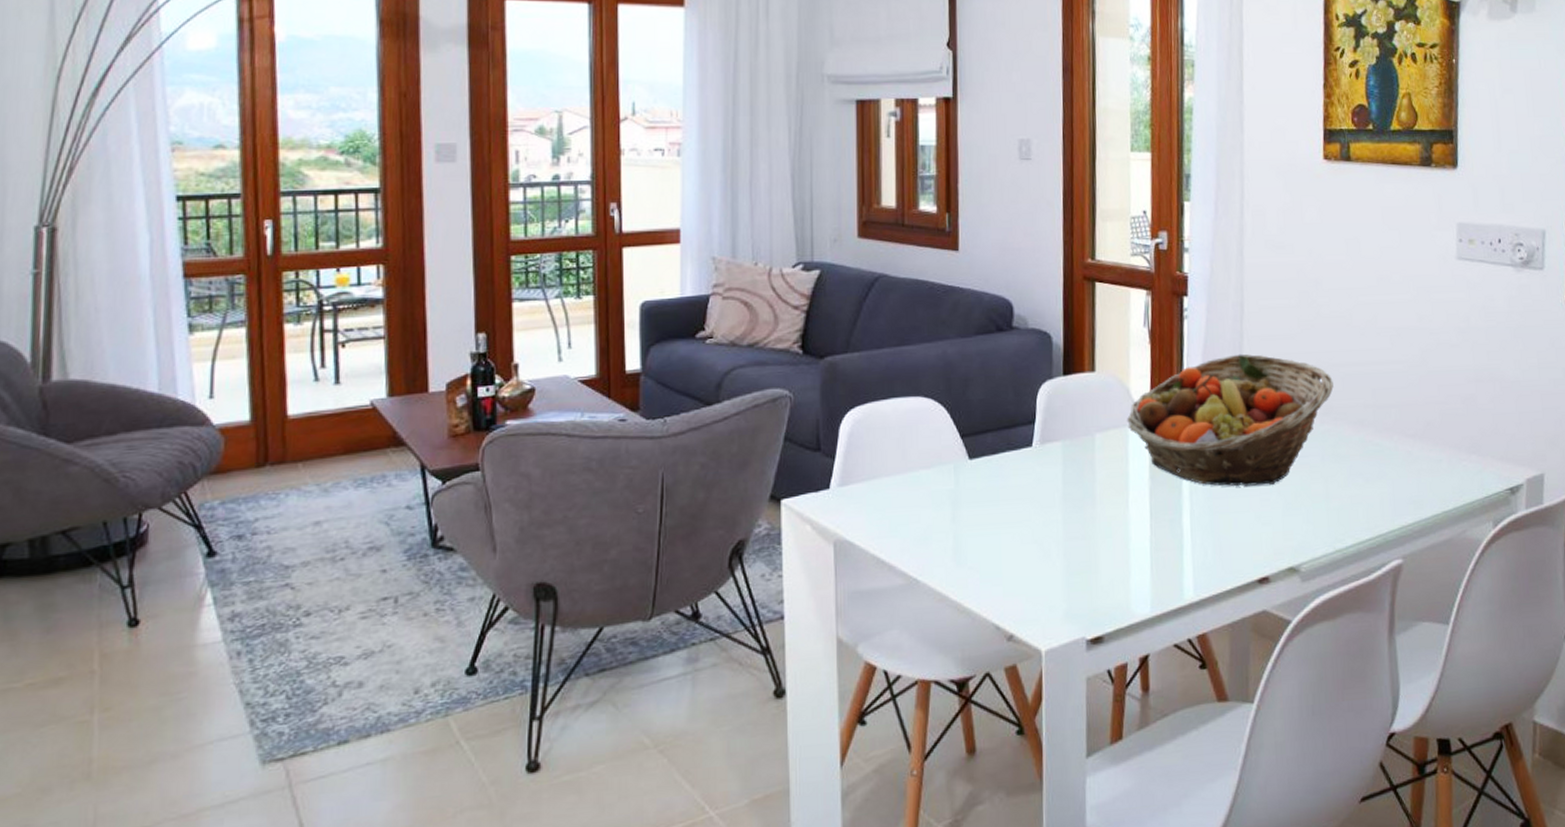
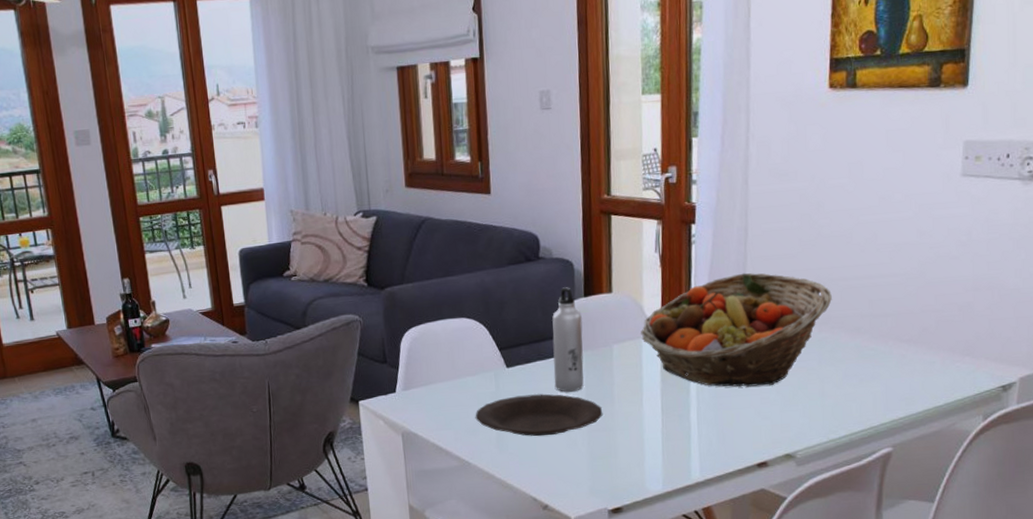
plate: none [928,492,1083,546] -> present [475,394,603,437]
water bottle: none [1025,363,1061,490] -> present [552,287,584,392]

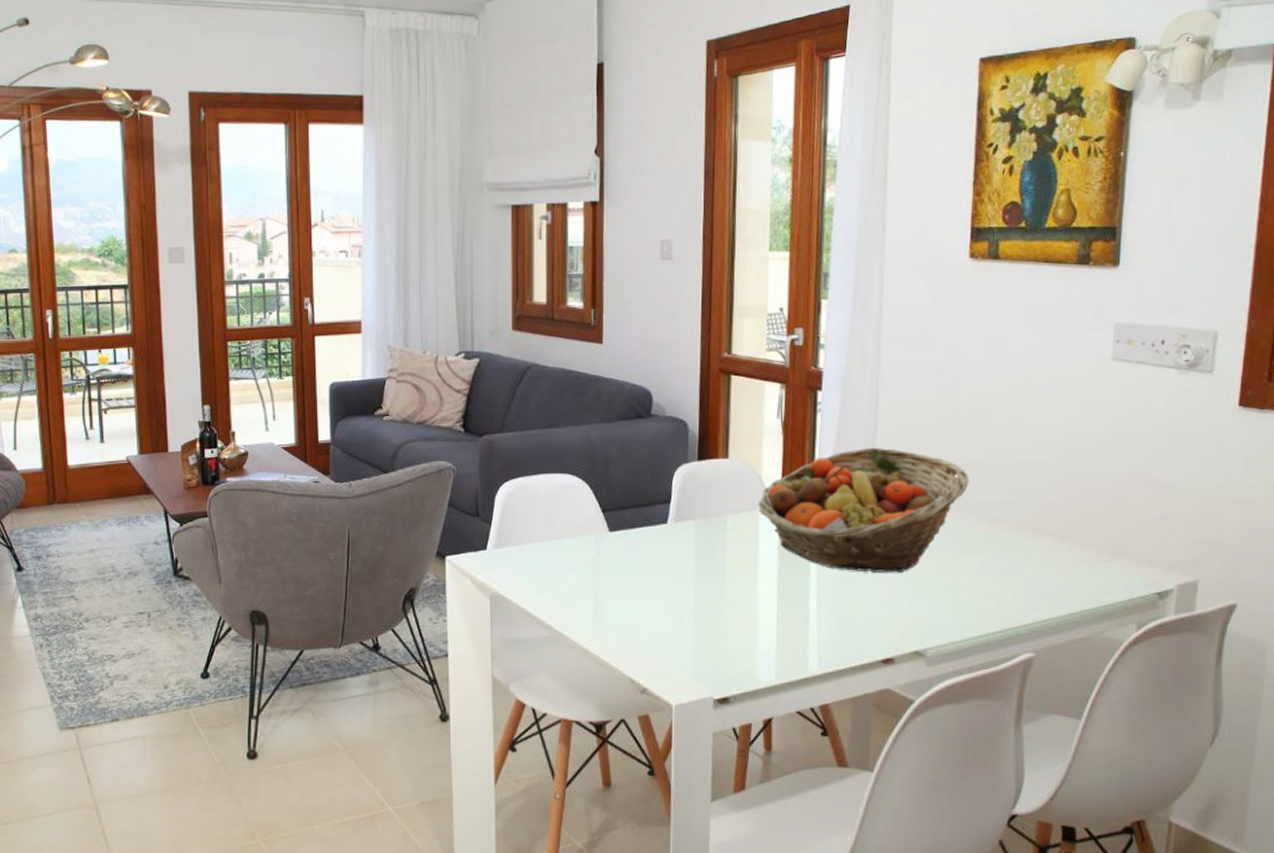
plate: present [475,394,603,437] -> none [571,563,713,611]
water bottle: present [552,287,584,392] -> none [660,449,695,563]

